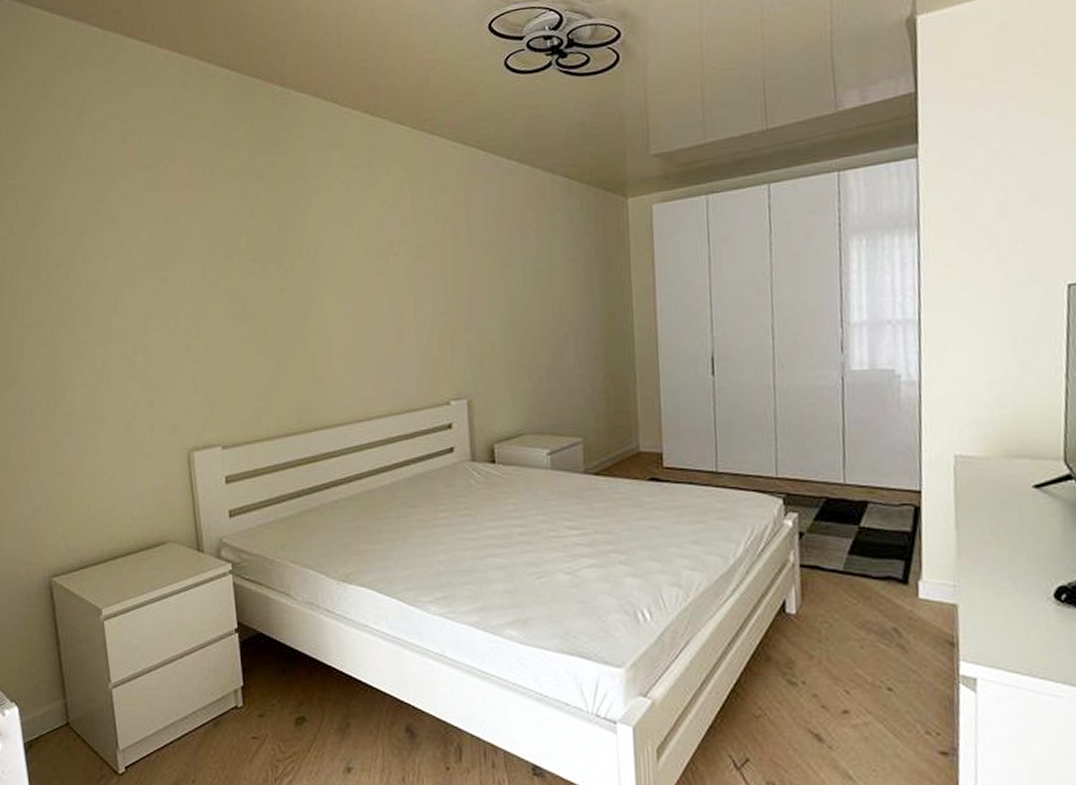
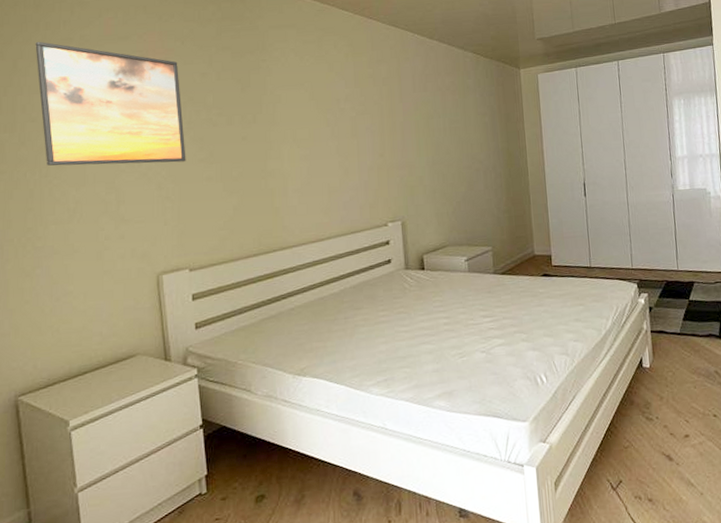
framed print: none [58,173,217,320] -> present [35,41,186,166]

